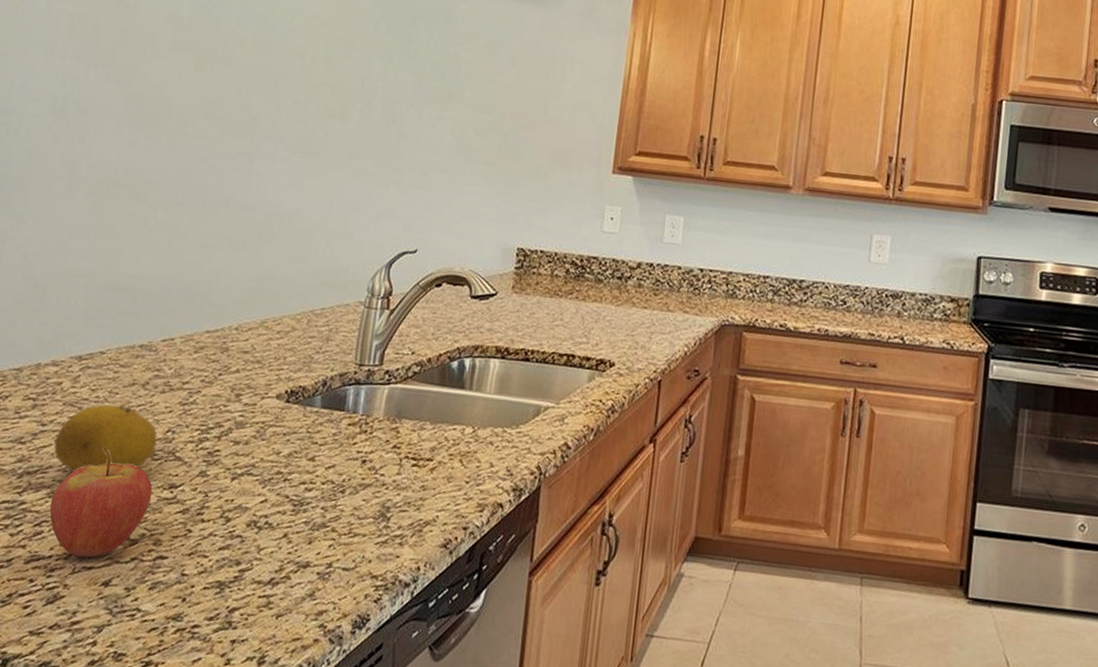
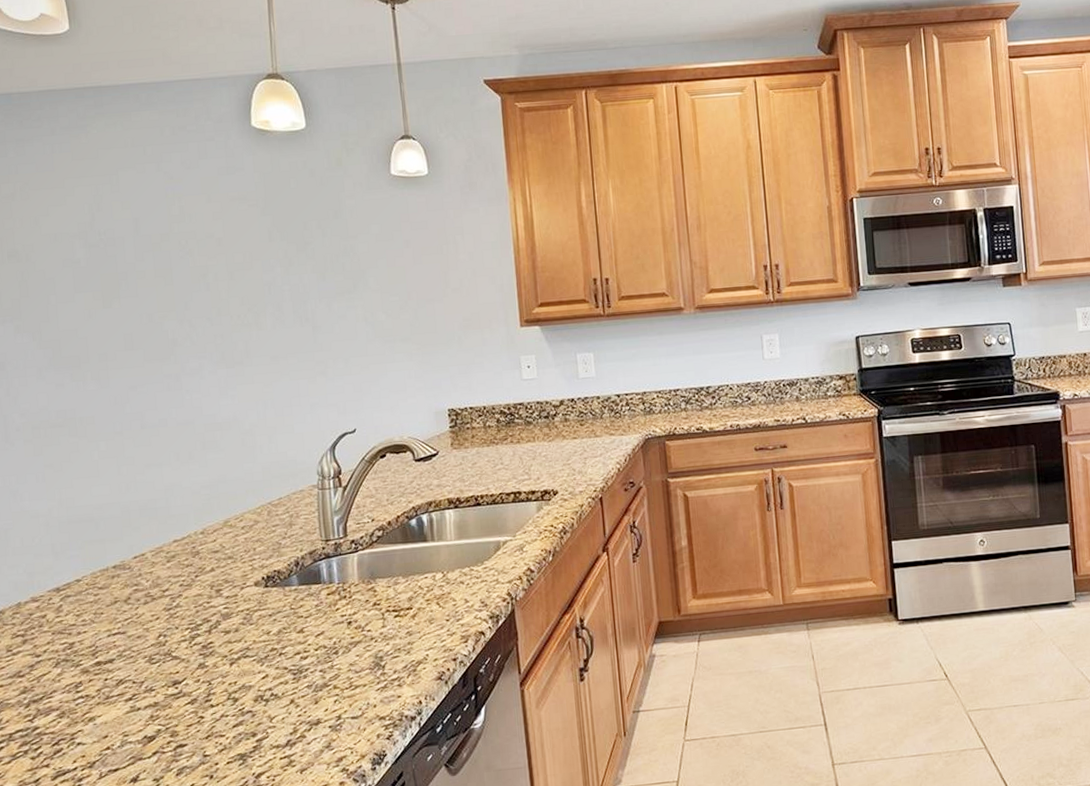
fruit: present [49,447,153,558] -> none [63,662,159,764]
fruit: present [54,404,157,471] -> none [52,623,152,689]

